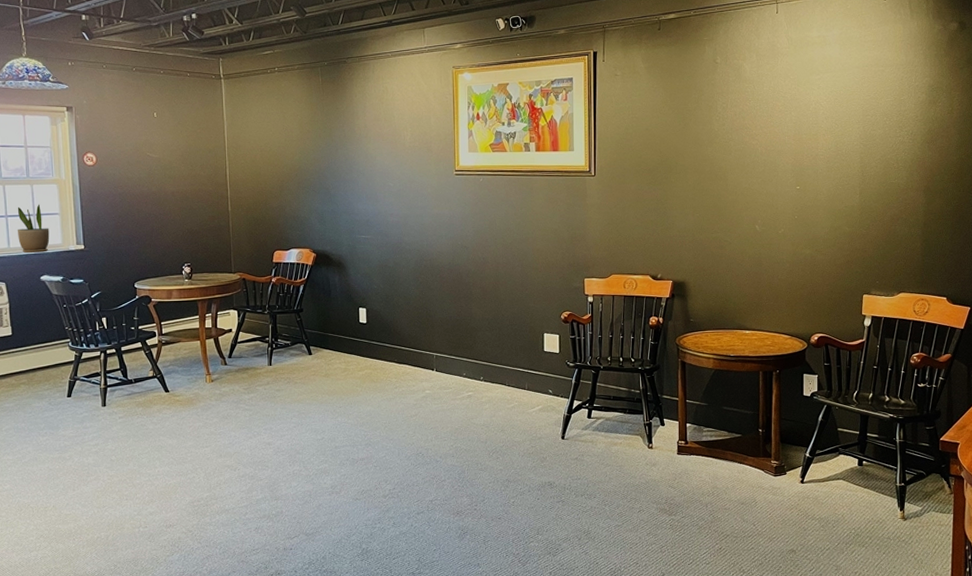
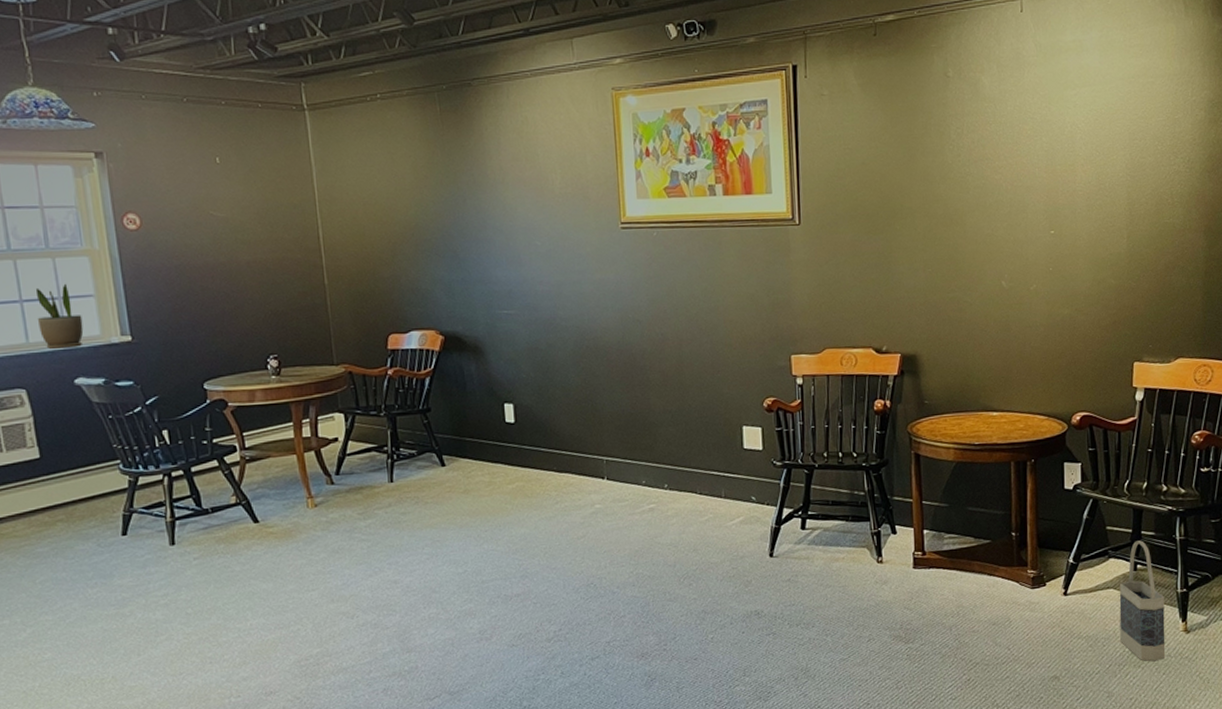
bag: none [847,441,886,543] -> present [1119,540,1165,662]

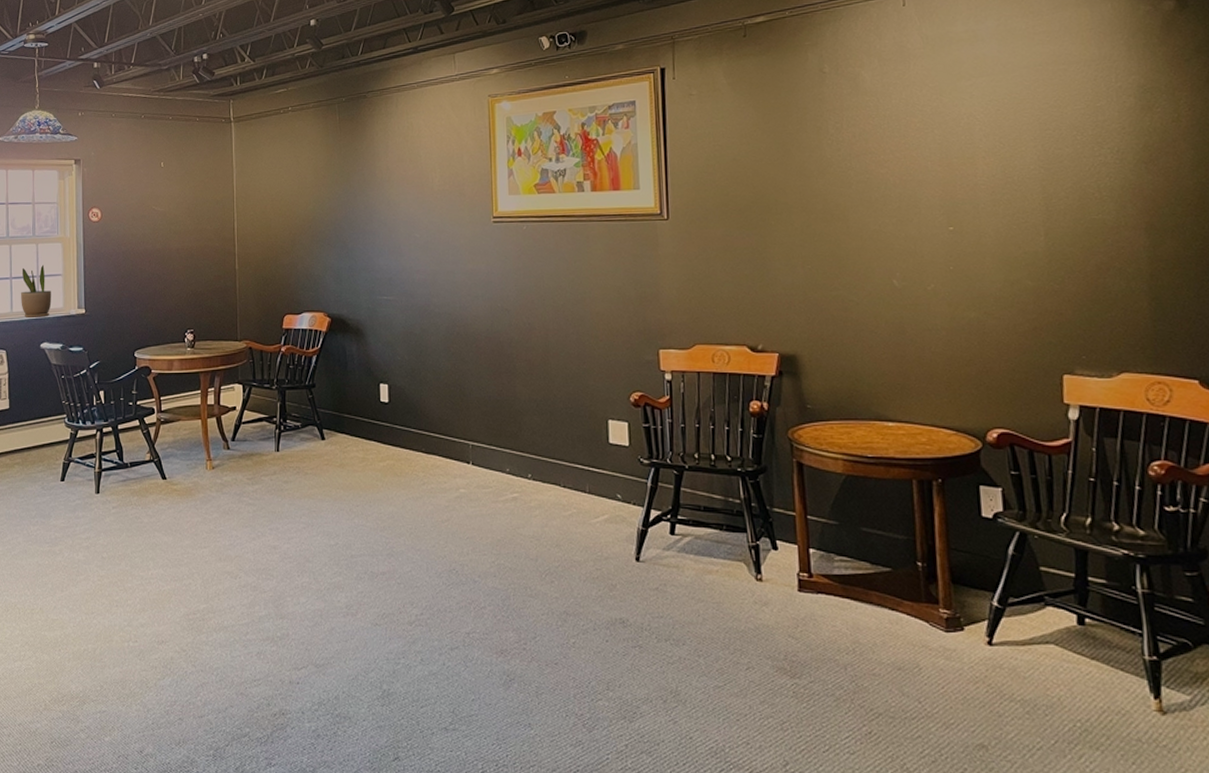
bag: present [1119,540,1165,662] -> none [1063,588,1133,745]

